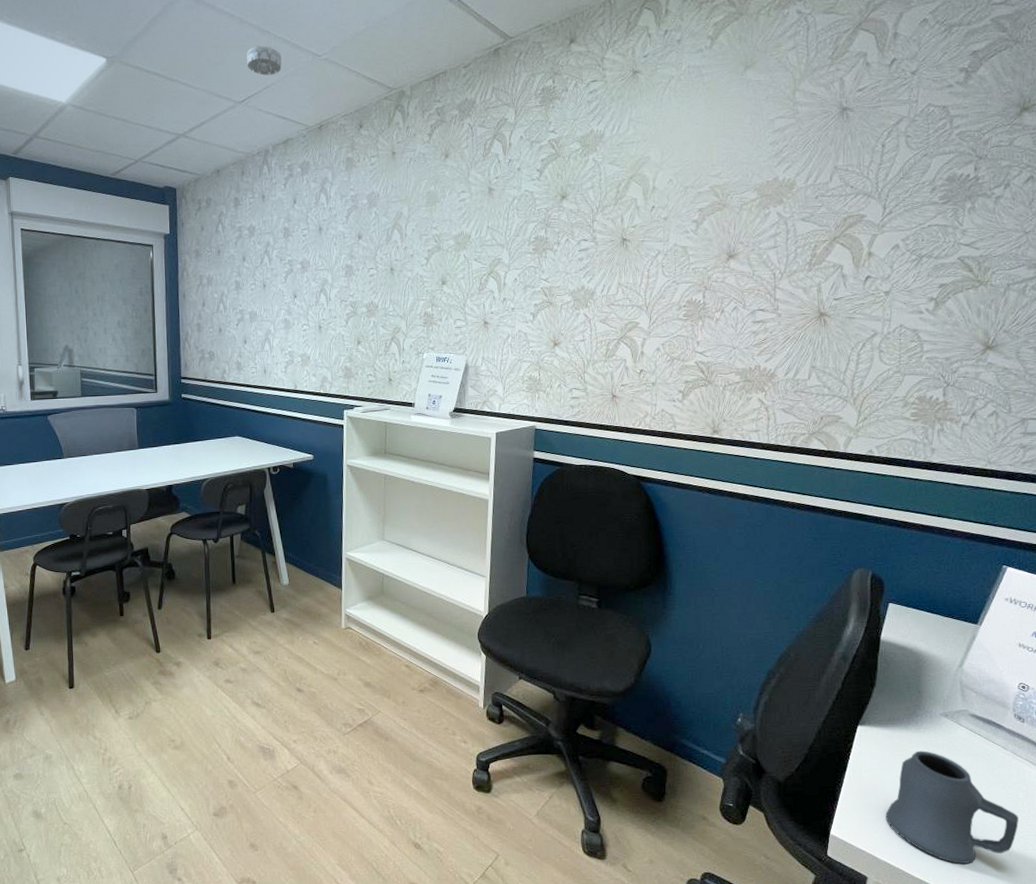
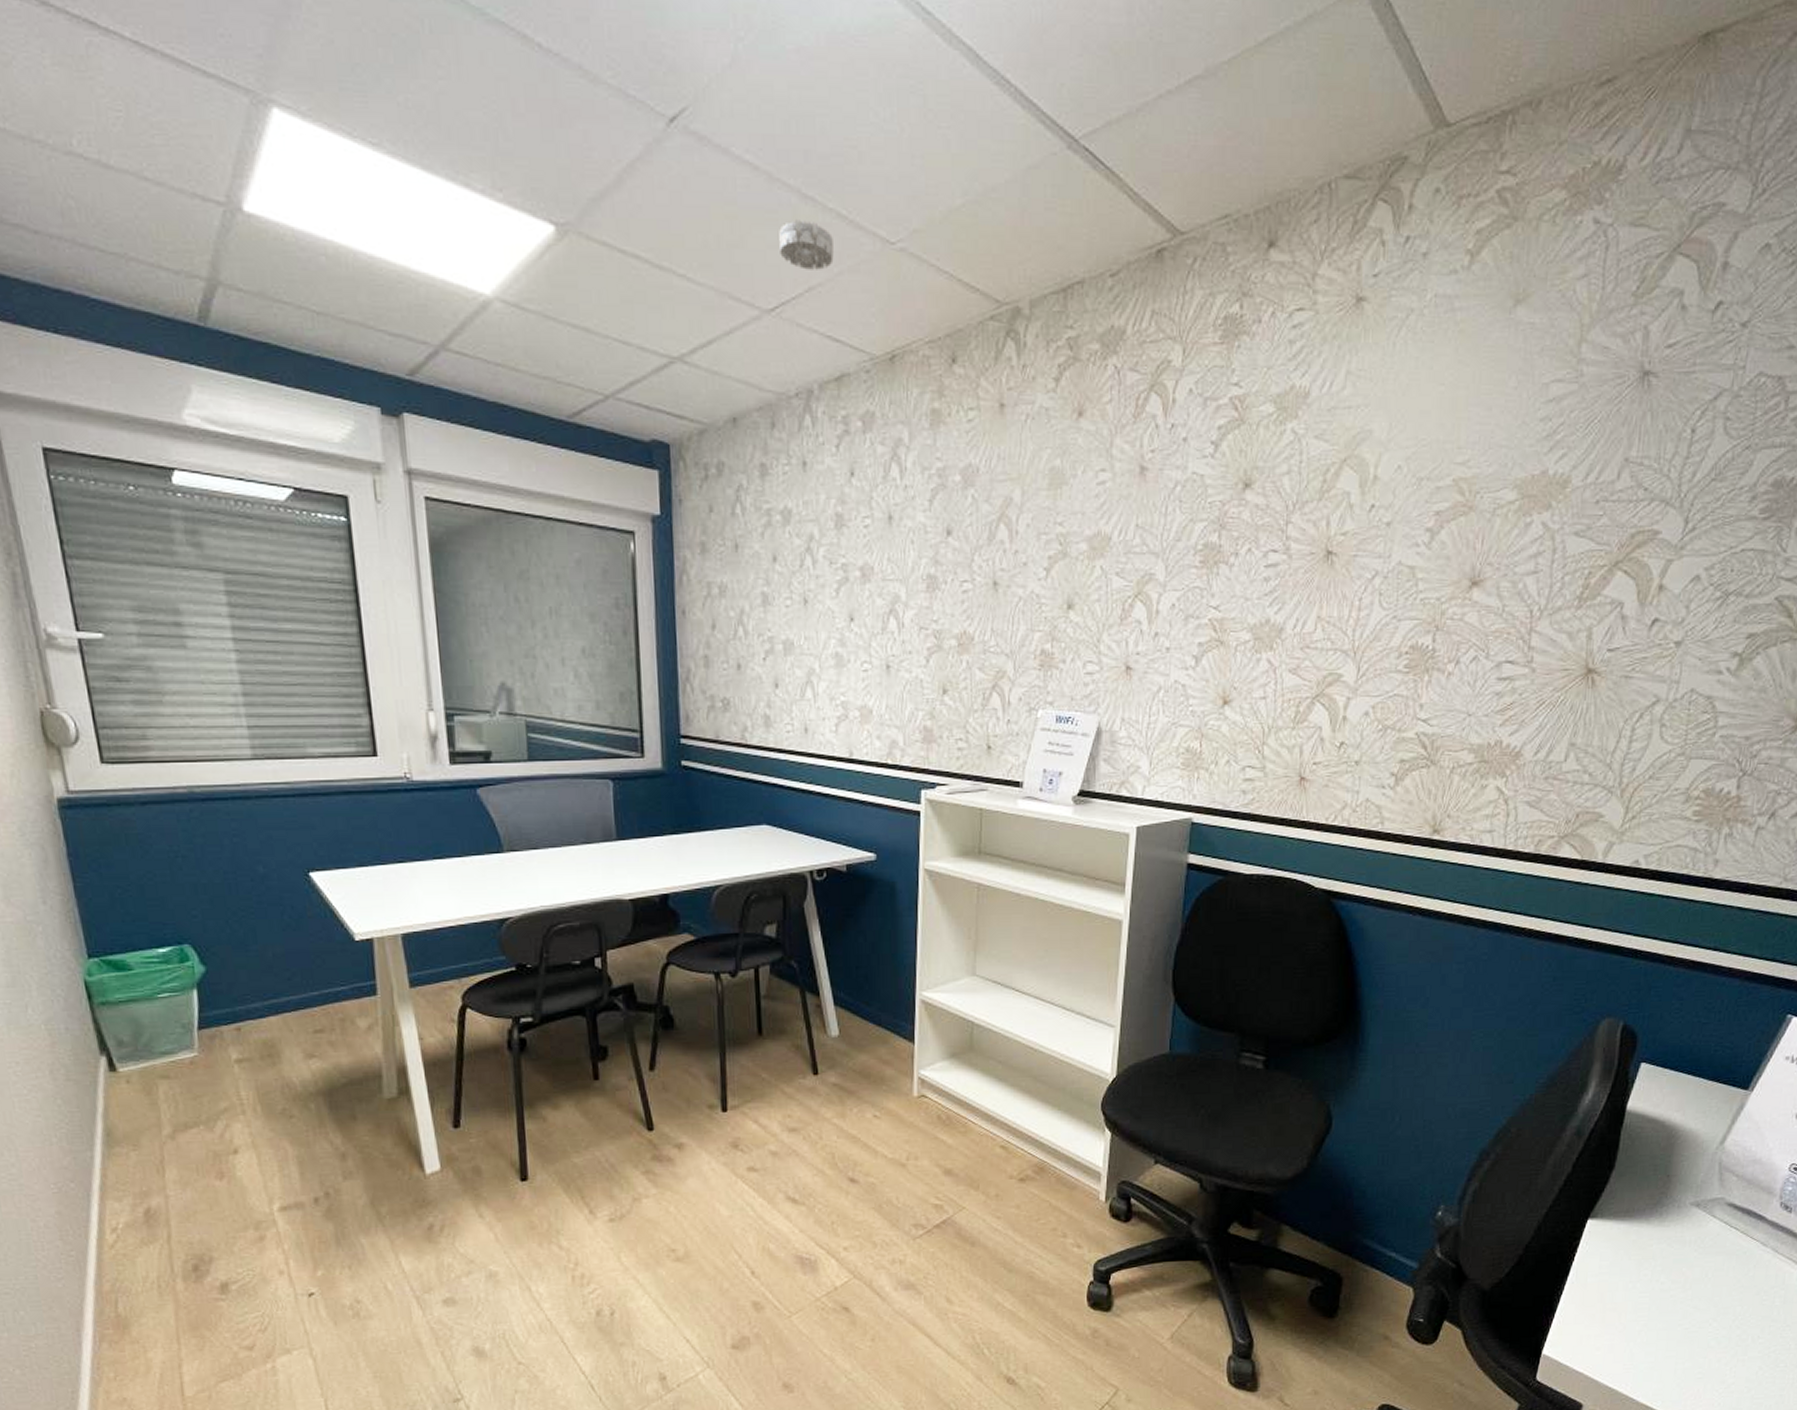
mug: present [885,750,1019,865] -> none [1611,1248,1772,1386]

